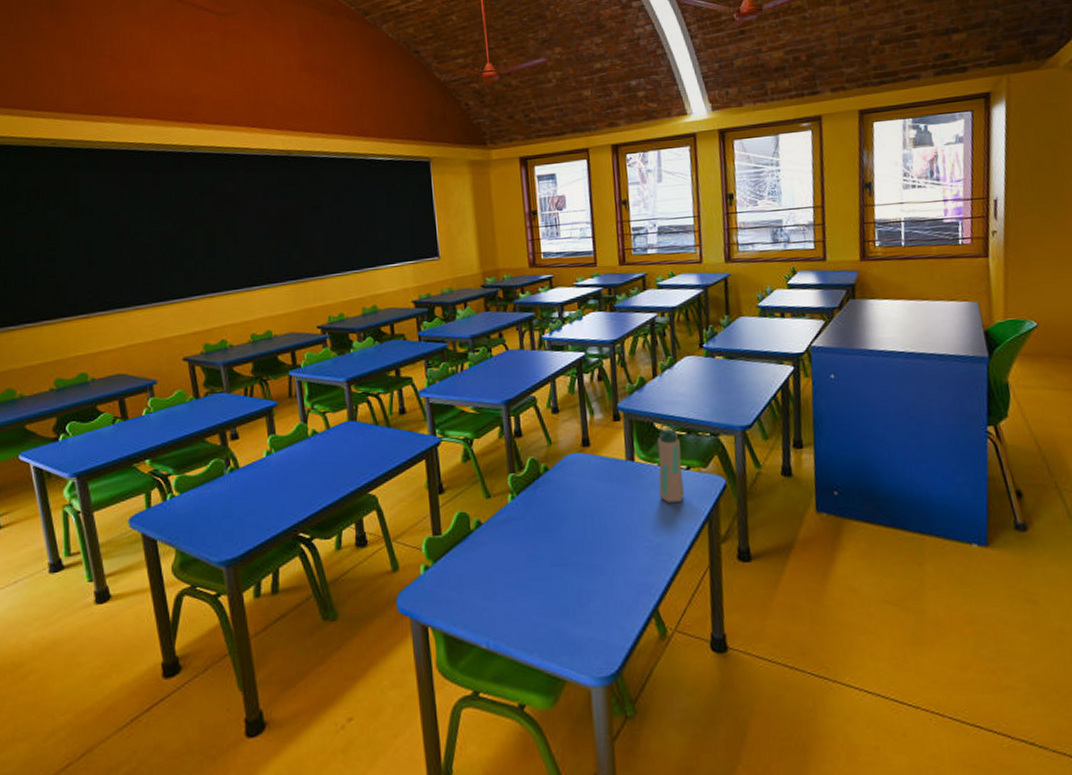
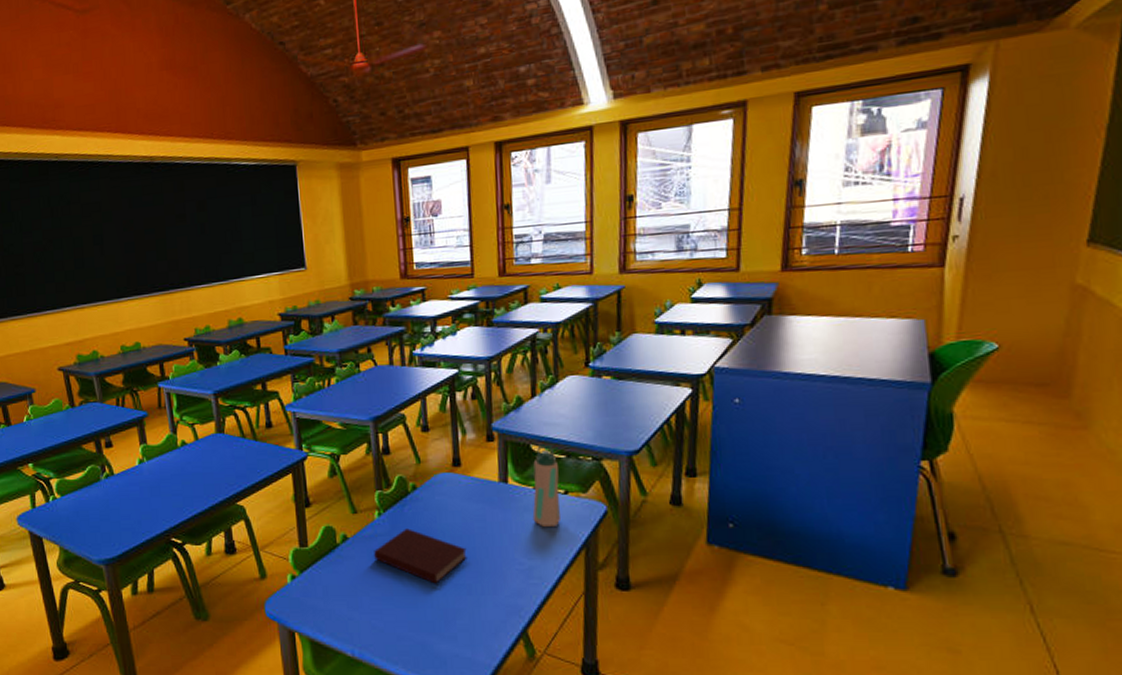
notebook: none [508,511,599,566] -> present [374,528,467,584]

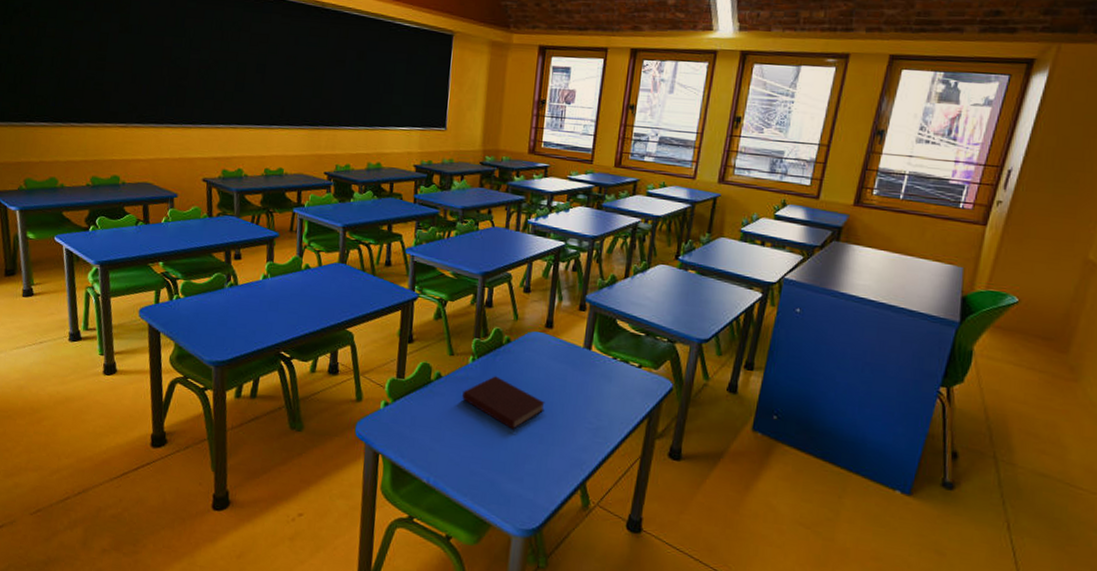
water bottle: present [532,445,562,527] -> none [607,321,638,395]

